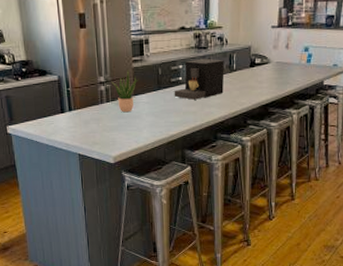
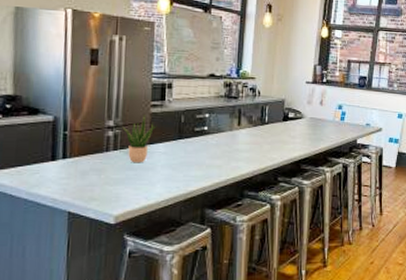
coffee maker: present [174,58,224,100] -> none [197,108,256,152]

